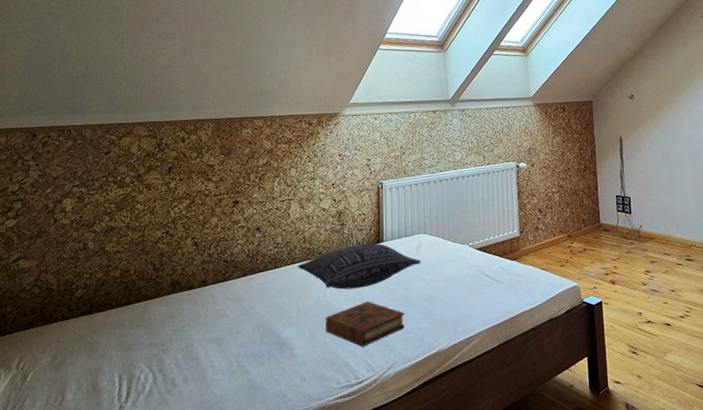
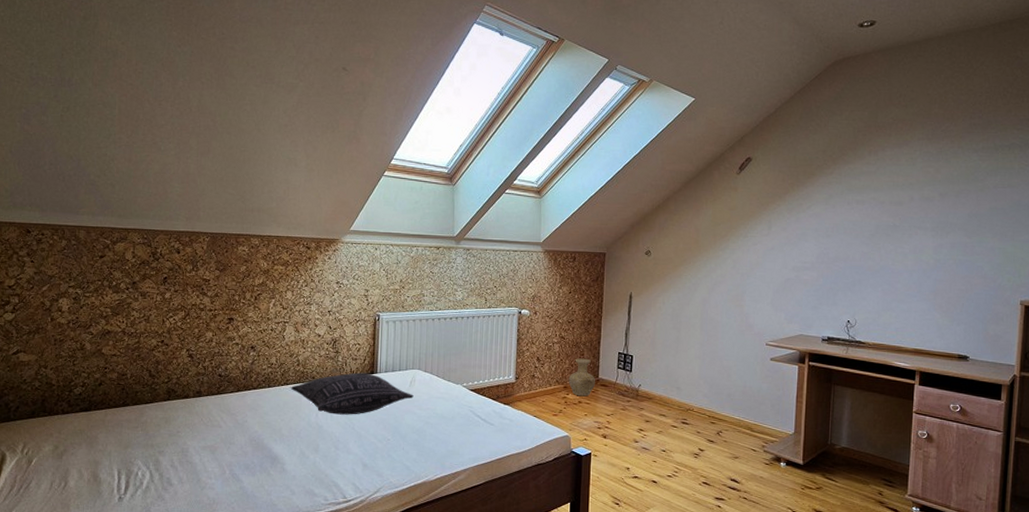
book: present [325,301,405,347] -> none [316,428,394,470]
vase: none [571,205,598,244] -> present [568,358,596,397]

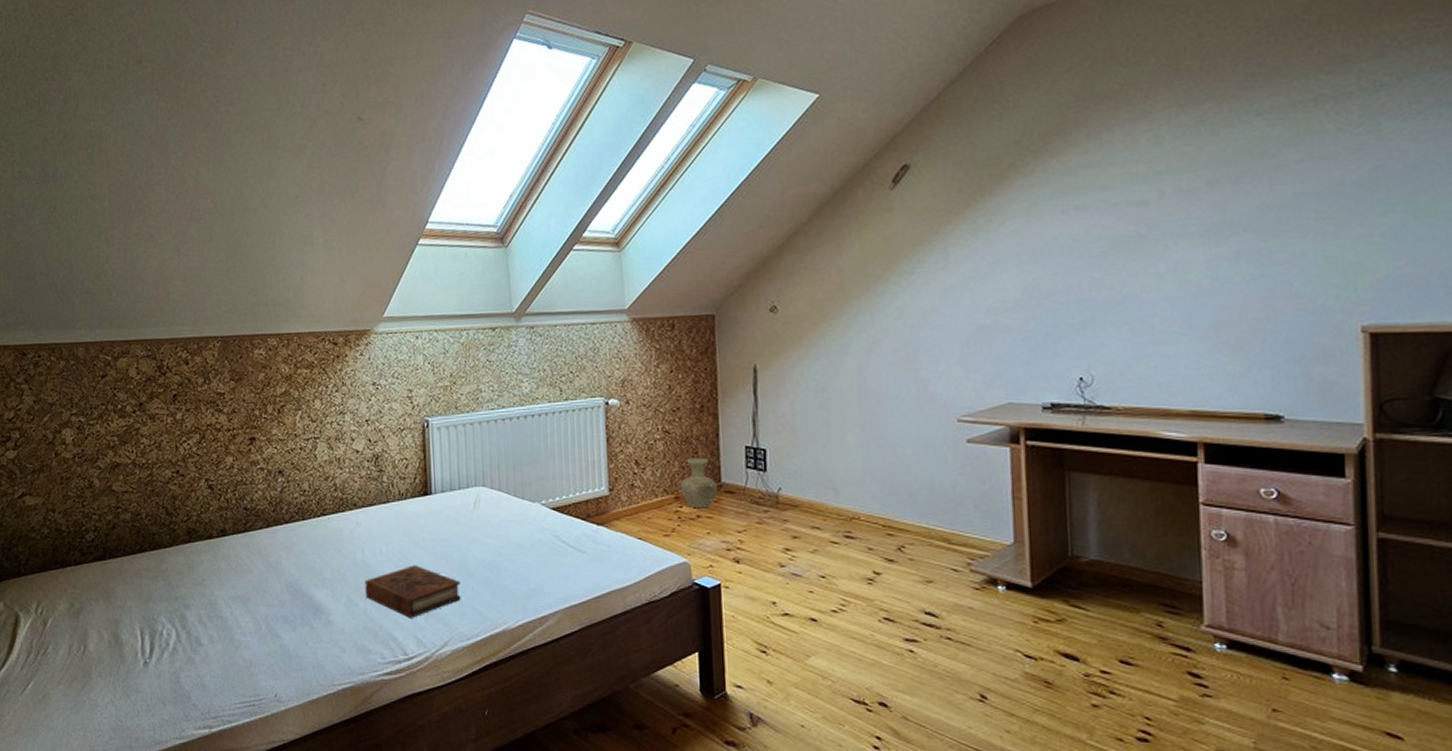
pillow: present [291,372,414,415] -> none [329,494,480,549]
book: none [316,428,394,470] -> present [365,565,461,618]

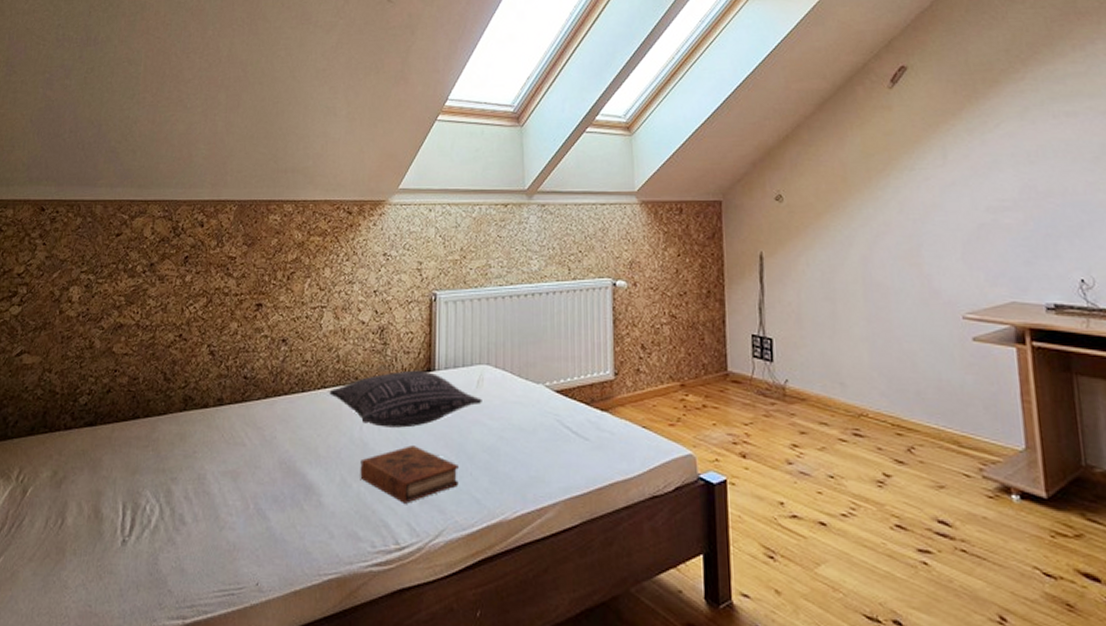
pillow: none [329,494,480,549] -> present [329,370,482,428]
vase: present [680,457,718,509] -> none [686,344,725,398]

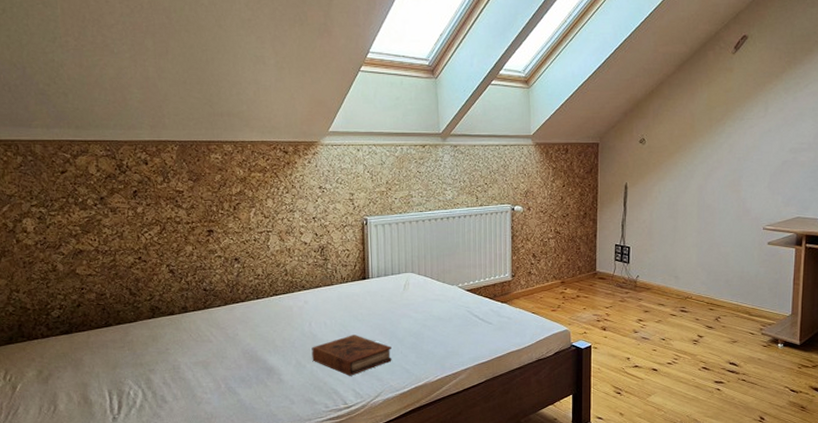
pillow: present [329,370,482,428] -> none [281,279,409,323]

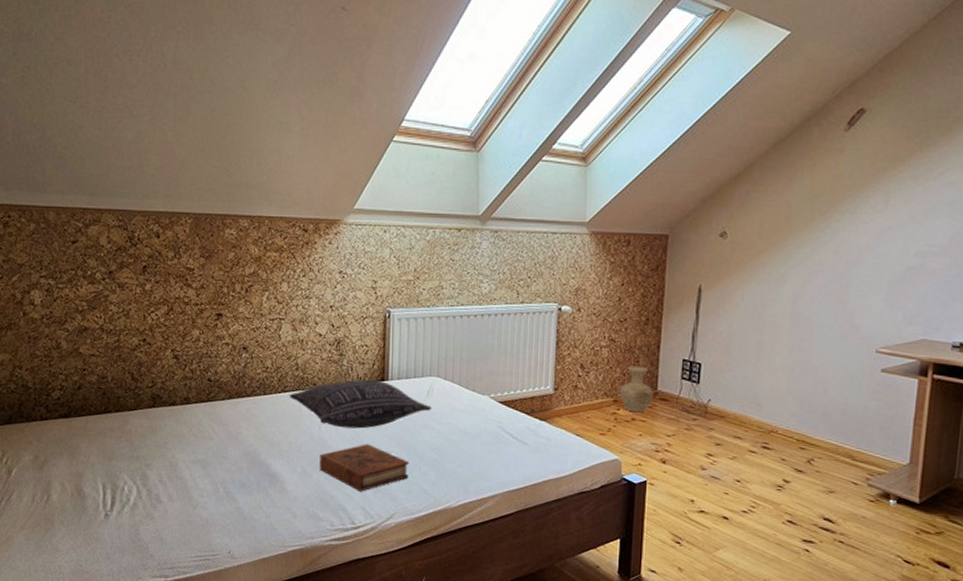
pillow: none [281,279,409,323] -> present [289,379,432,429]
vase: none [565,252,594,291] -> present [619,365,654,413]

